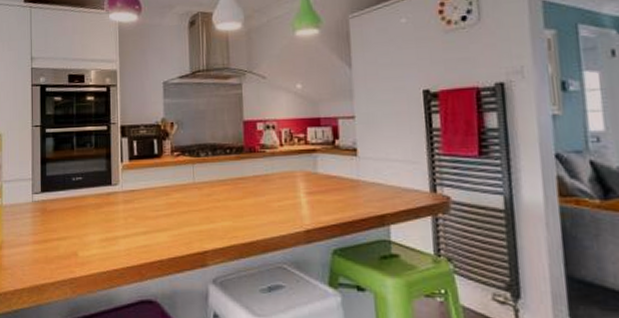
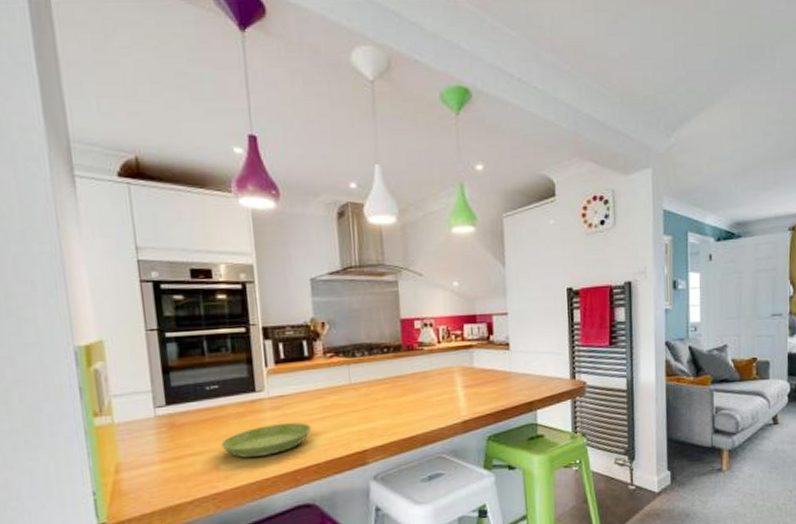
saucer: none [81,217,158,247] -> present [221,422,312,458]

